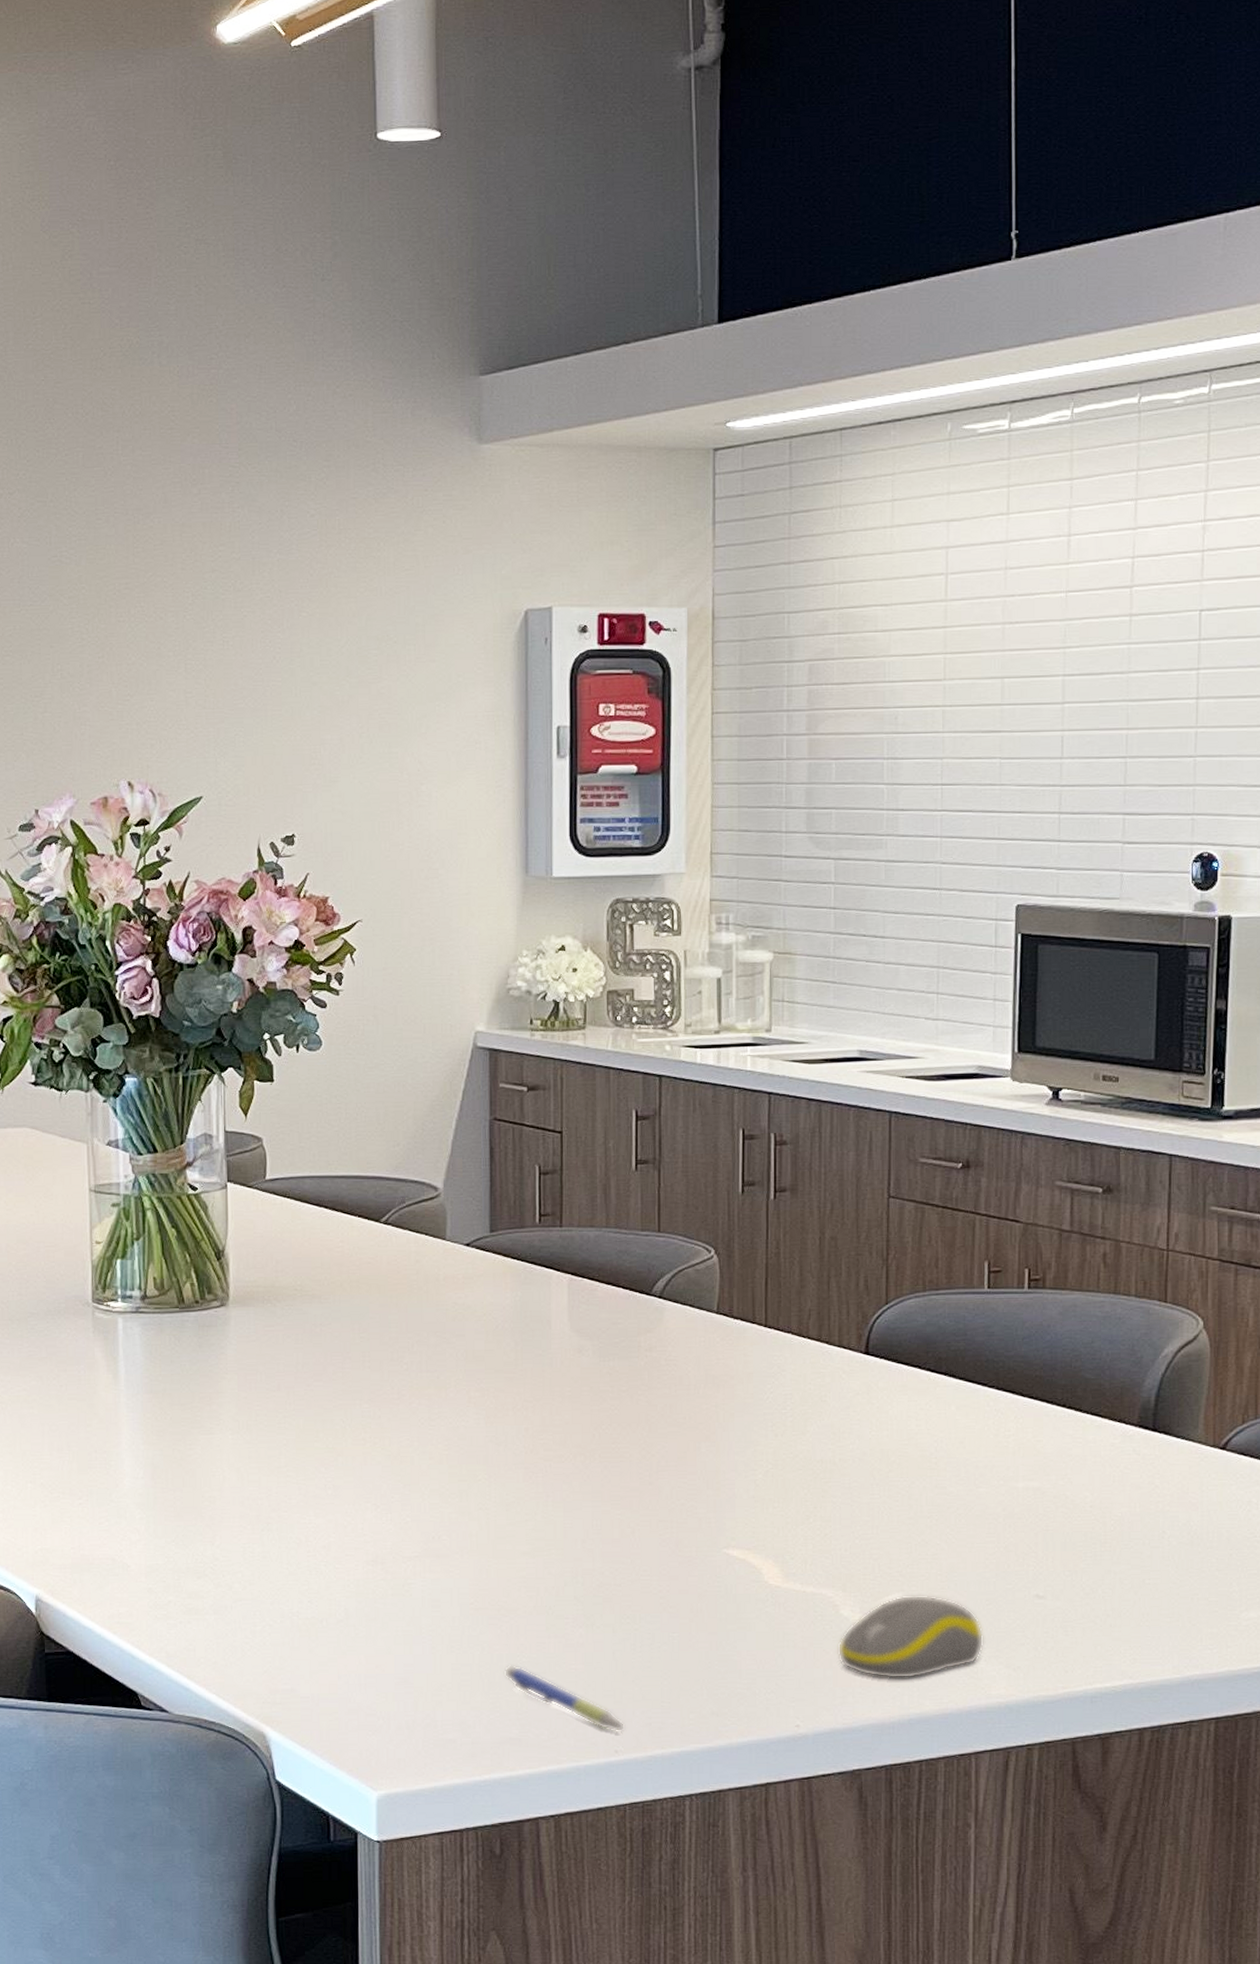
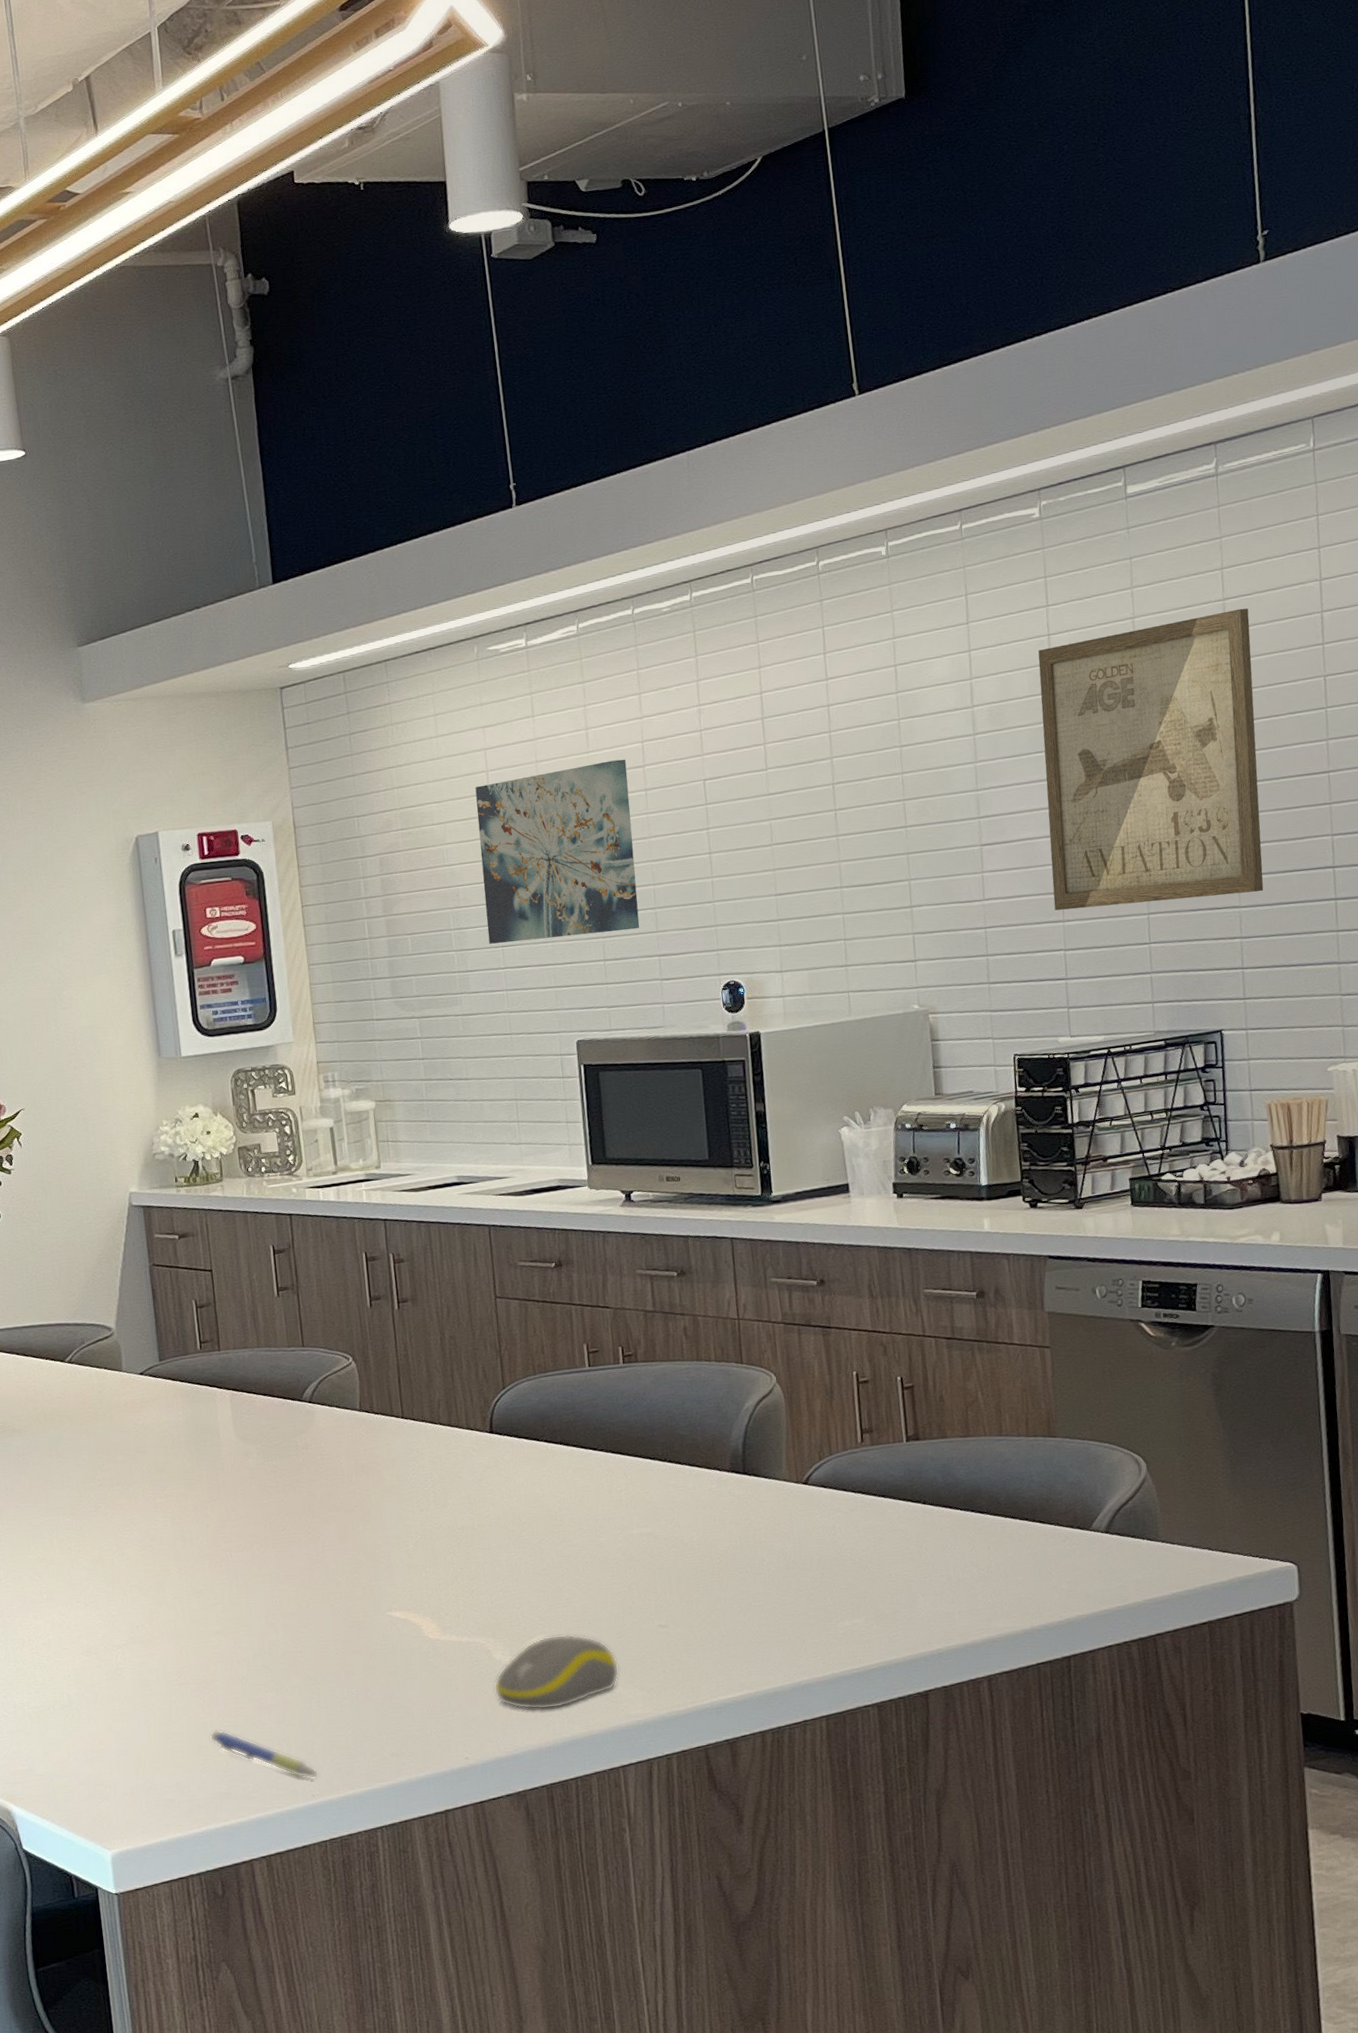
wall art: none [926,576,1111,781] -> present [475,759,640,944]

